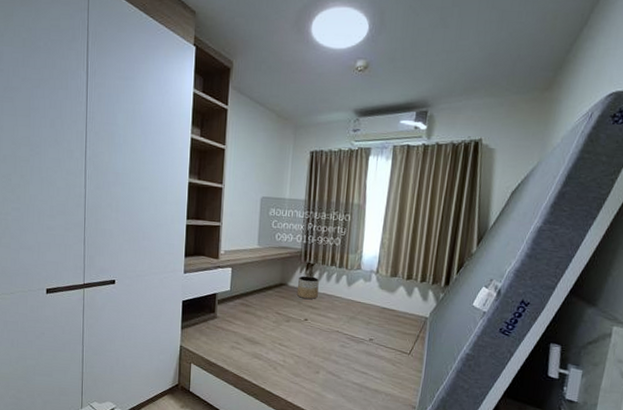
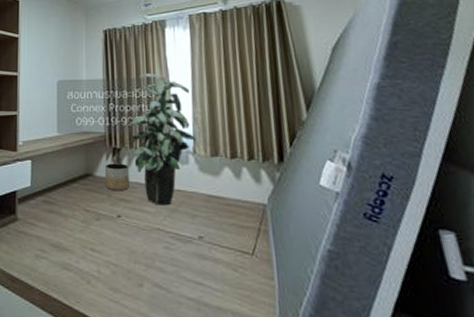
indoor plant: none [322,198,382,313] -> present [127,74,196,206]

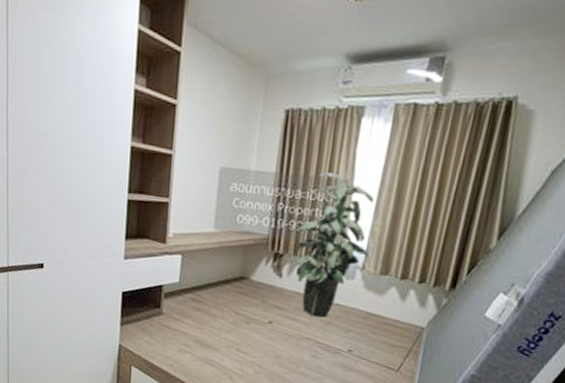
planter: present [104,163,129,191] -> none [260,268,289,299]

